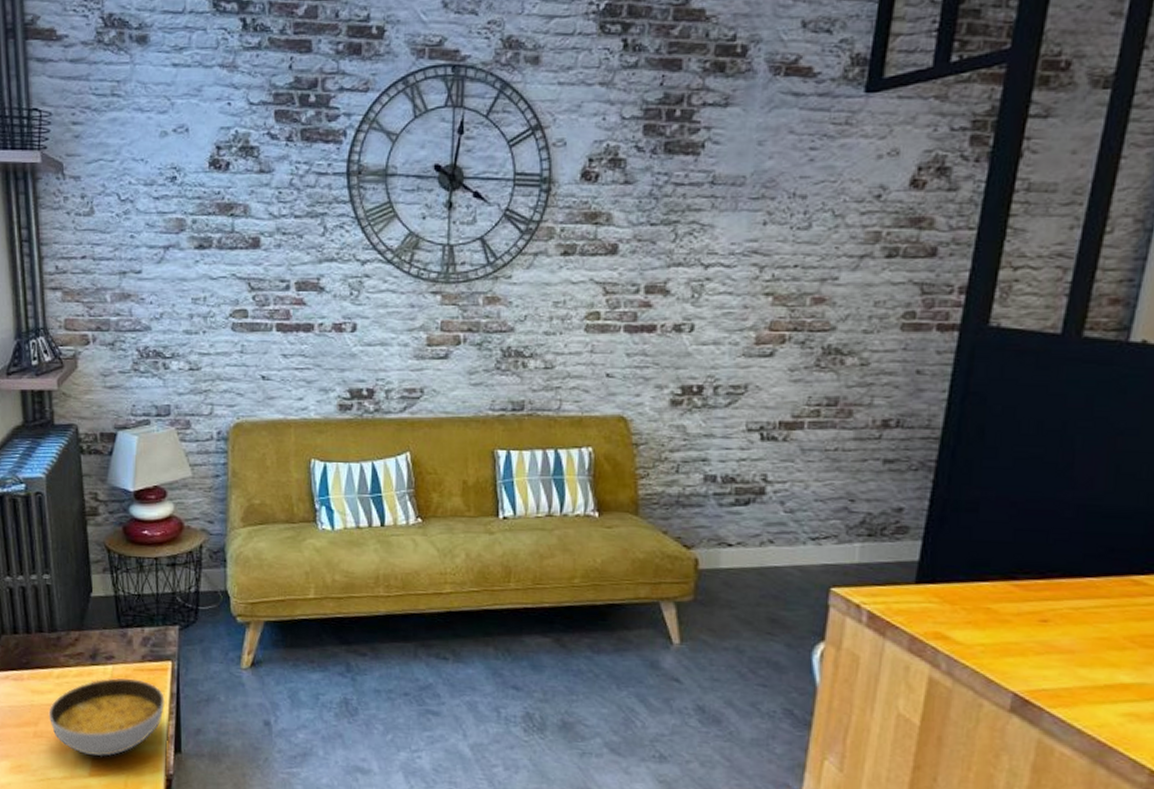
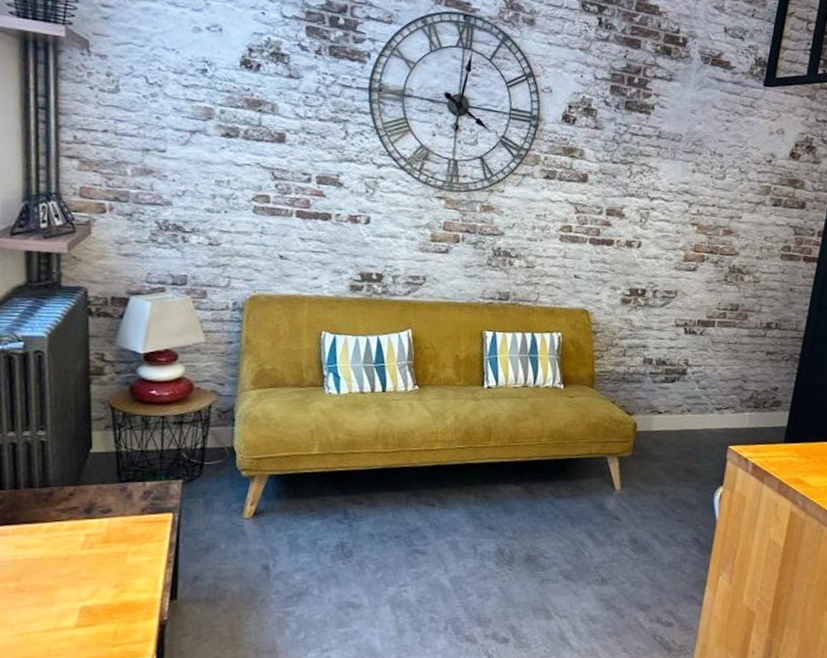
soup bowl: present [48,678,165,757] -> none [33,530,163,608]

